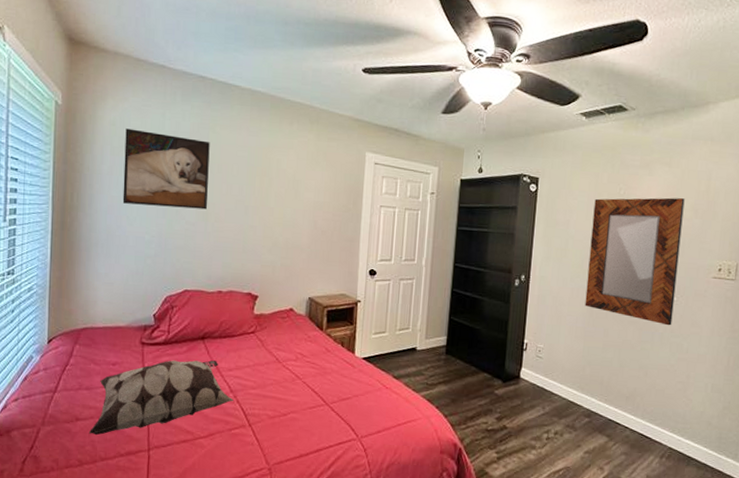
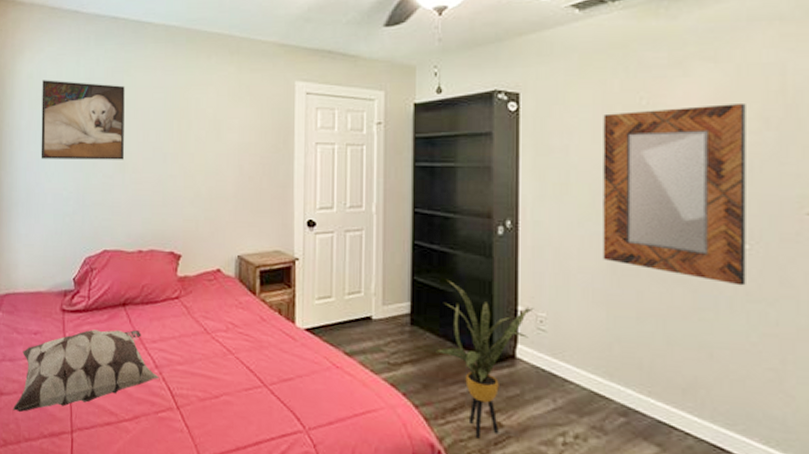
house plant: none [463,319,536,438] -> present [436,279,534,439]

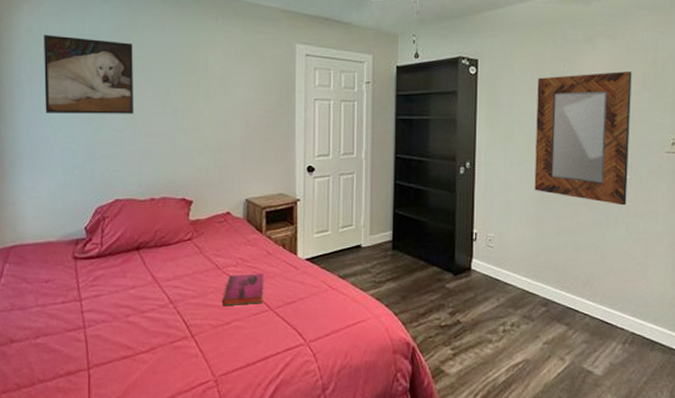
decorative pillow: present [13,329,159,413] -> none [26,271,174,357]
hardback book: none [211,341,257,378] -> present [223,274,264,306]
house plant: present [436,279,534,439] -> none [412,211,485,334]

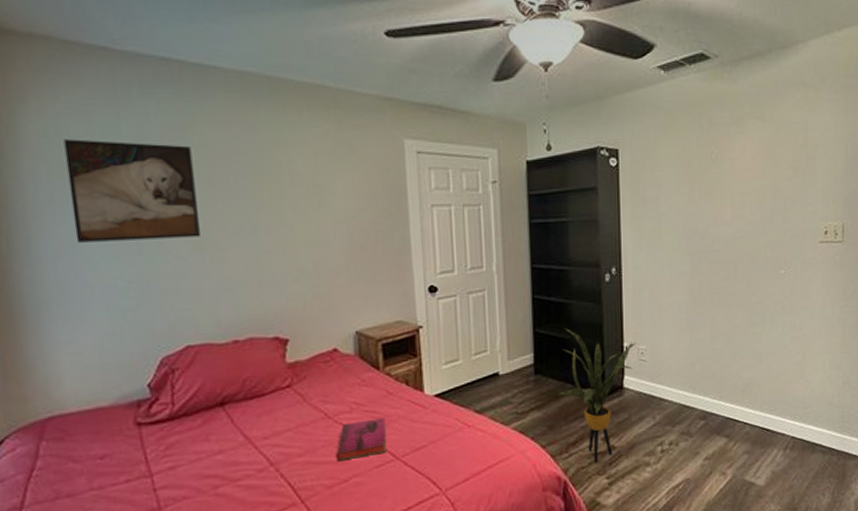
house plant: none [412,211,485,334] -> present [558,327,636,463]
home mirror: present [534,72,632,206] -> none [685,156,782,303]

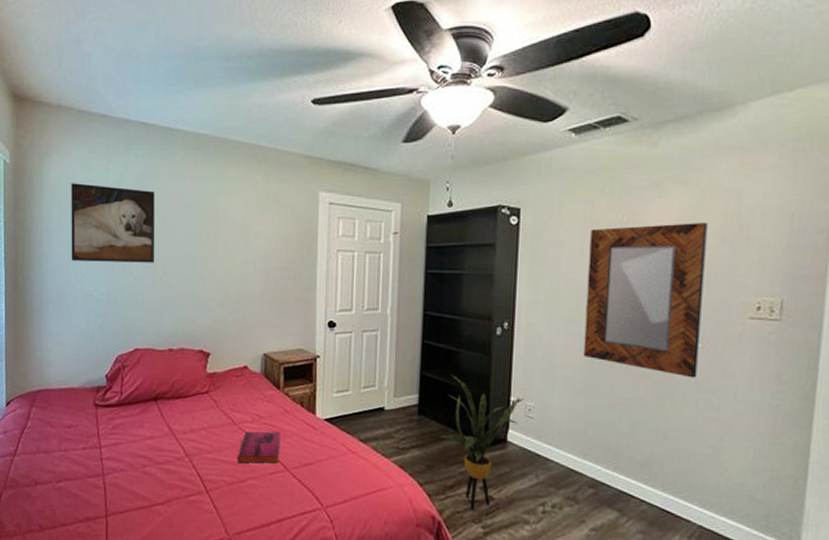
home mirror: none [685,156,782,303] -> present [583,223,708,378]

